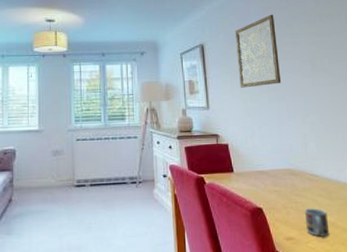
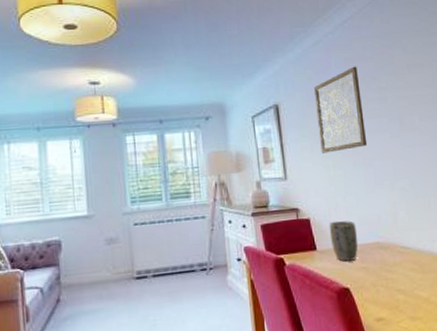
plant pot: none [245,148,271,184] -> present [329,221,358,262]
cup: present [304,208,330,238] -> none [395,284,423,316]

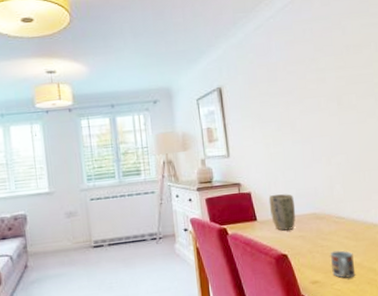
wall art: present [313,66,368,153] -> none [255,48,306,132]
cup: none [395,284,423,316] -> present [330,250,356,279]

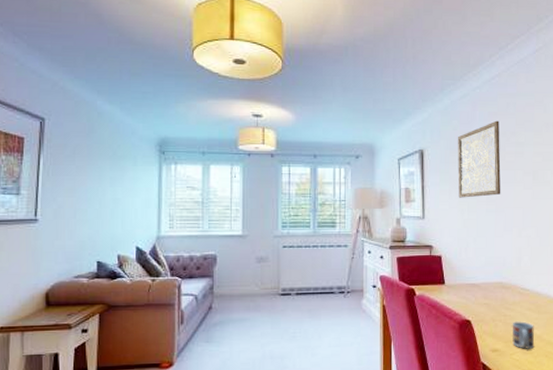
wall art: none [255,48,306,132] -> present [457,120,501,198]
plant pot: present [268,194,296,231] -> none [458,261,483,297]

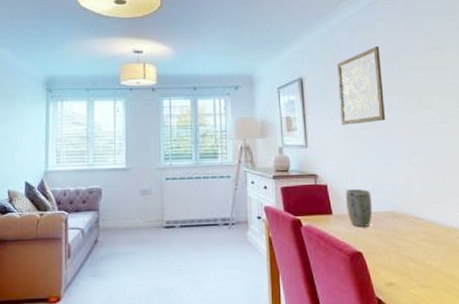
plant pot: none [458,261,483,297] -> present [345,189,373,227]
cup: present [511,321,535,350] -> none [407,253,433,284]

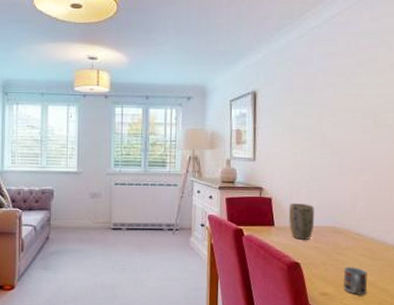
wall art: present [336,46,386,125] -> none [291,61,339,141]
cup: none [407,253,433,284] -> present [343,267,368,296]

